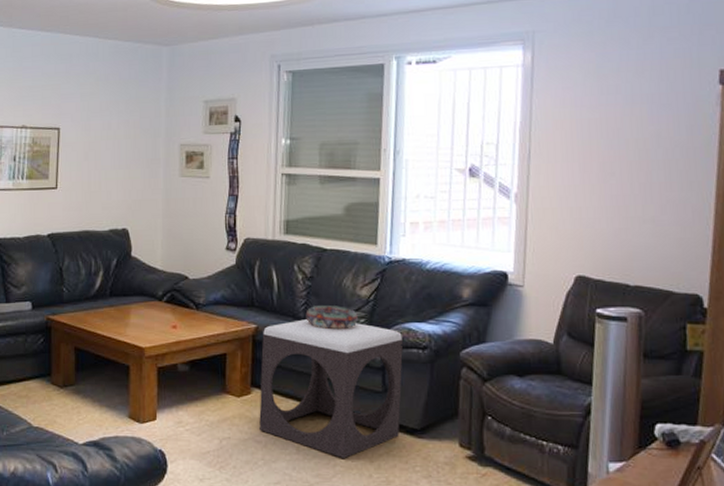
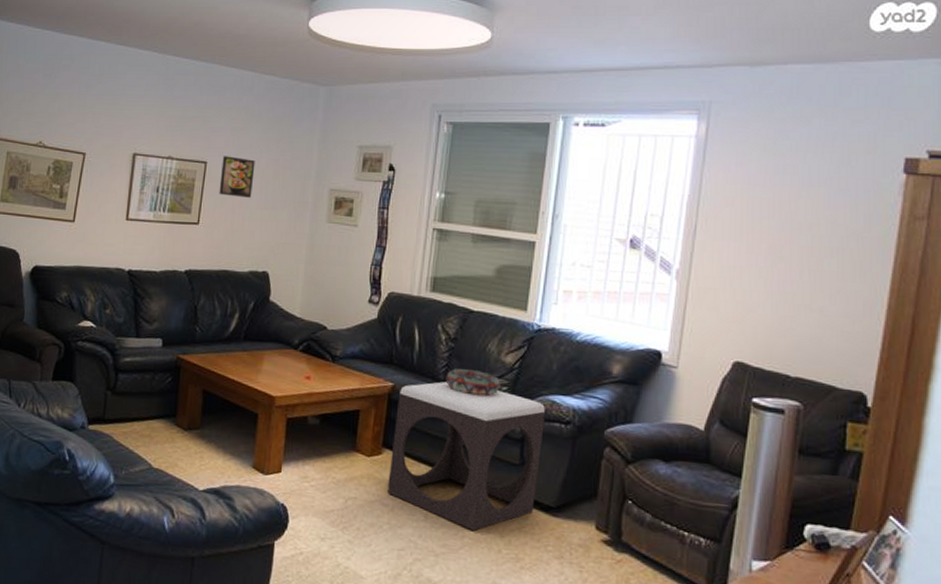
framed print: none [74,120,107,160] -> present [219,156,255,198]

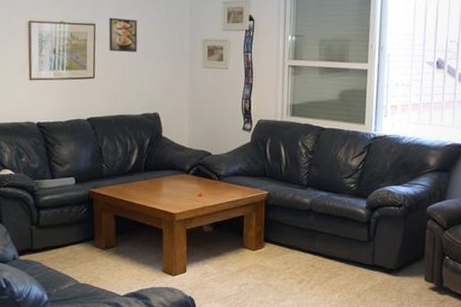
footstool: present [388,382,546,530] -> none [271,186,384,295]
decorative bowl: present [445,368,500,396] -> none [308,173,349,193]

